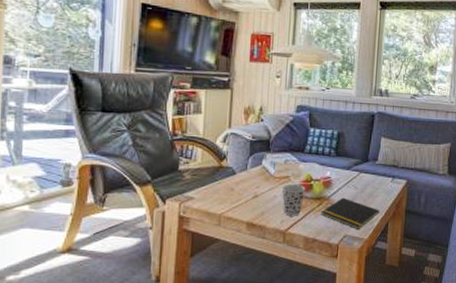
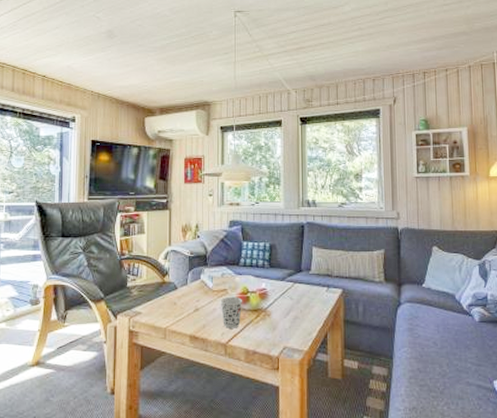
notepad: present [321,197,380,229] -> none [259,308,317,341]

